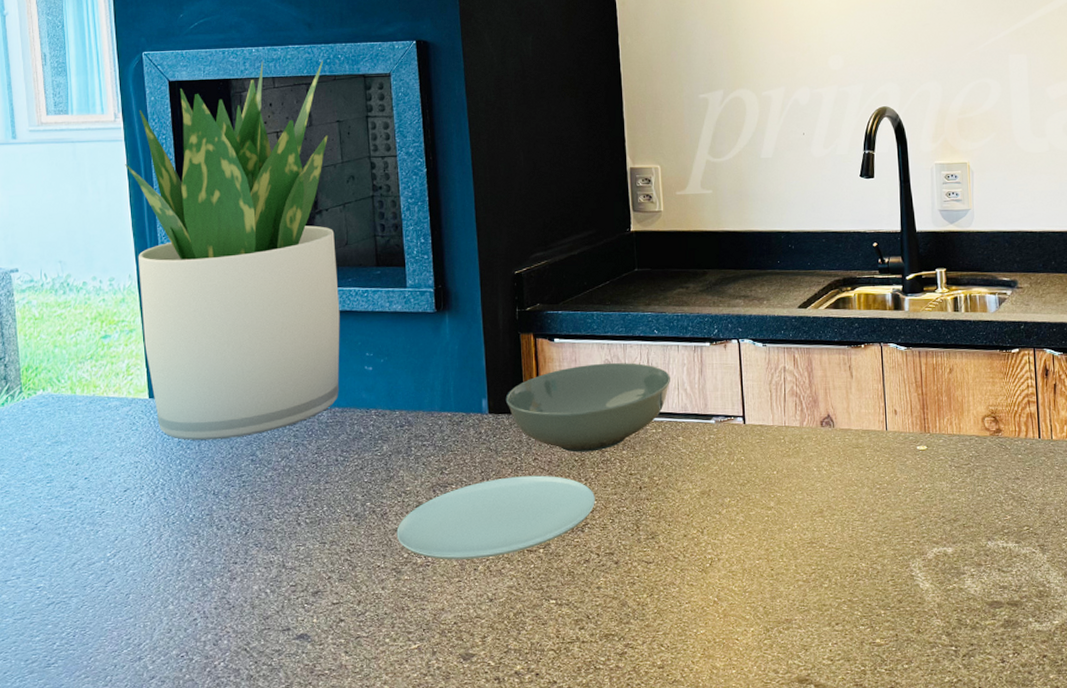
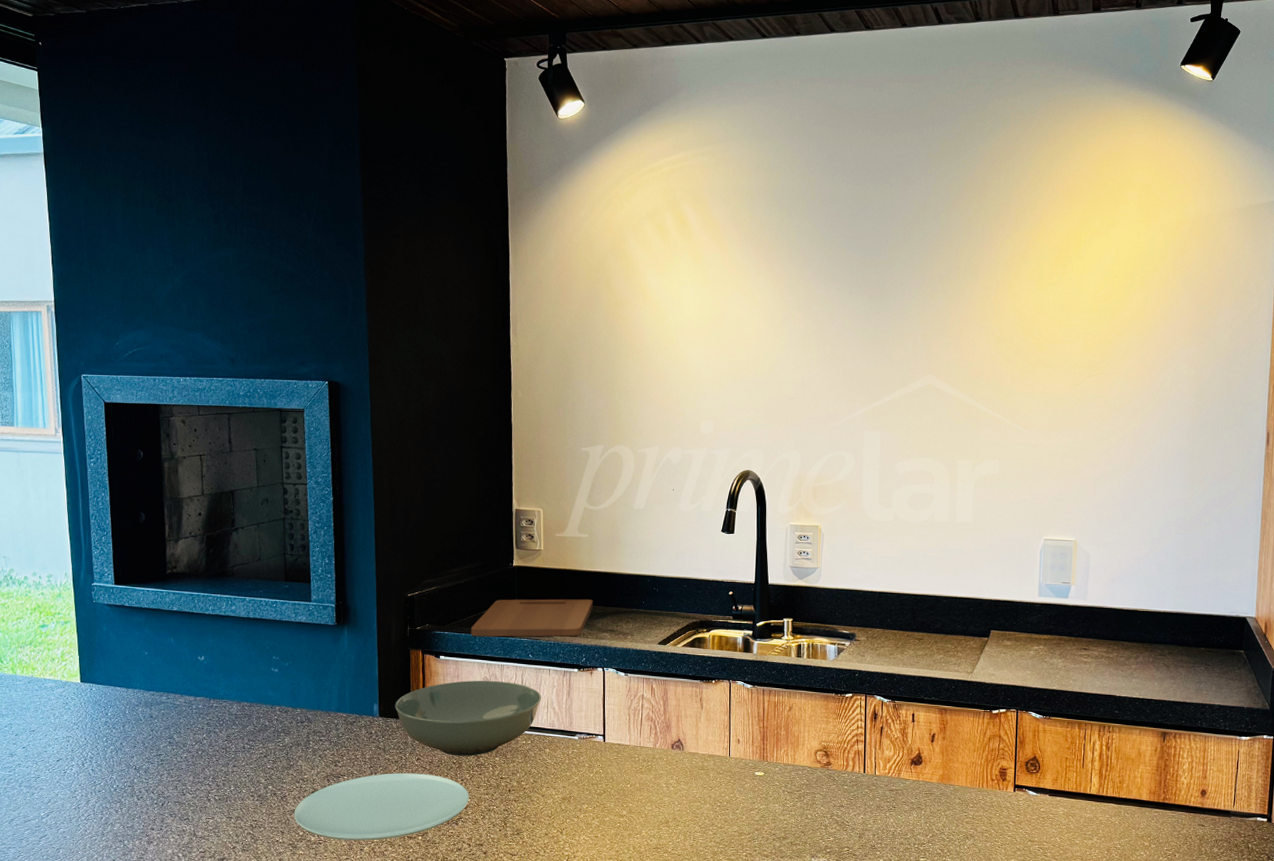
planter: present [125,61,340,441] -> none [64,390,251,723]
cutting board: none [588,263,723,314] -> present [471,599,594,637]

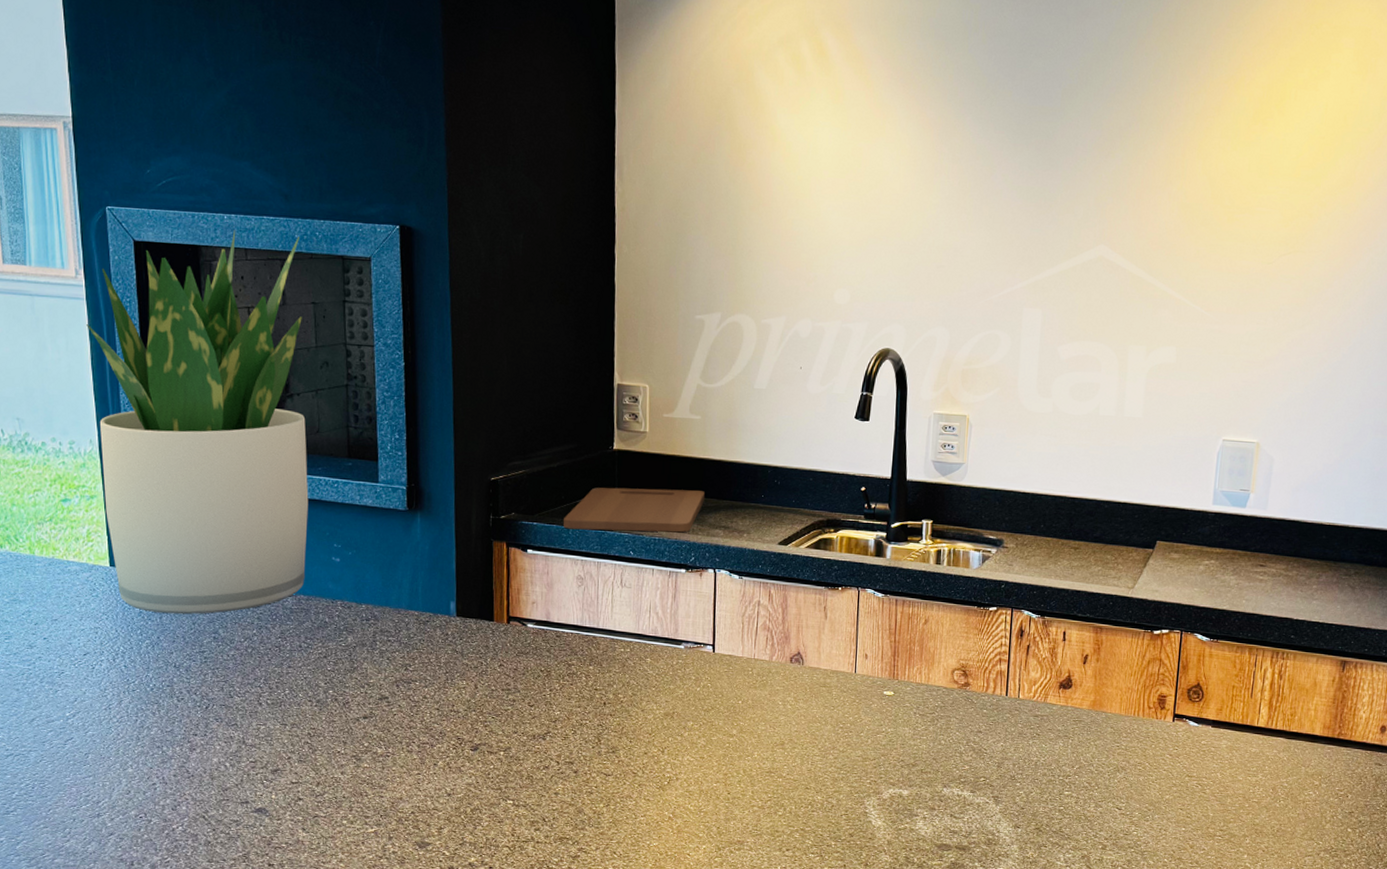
planter: none [64,390,251,723] -> present [87,230,309,615]
plate: present [294,773,469,841] -> none [358,680,559,755]
bowl: present [394,680,541,756] -> none [474,578,643,664]

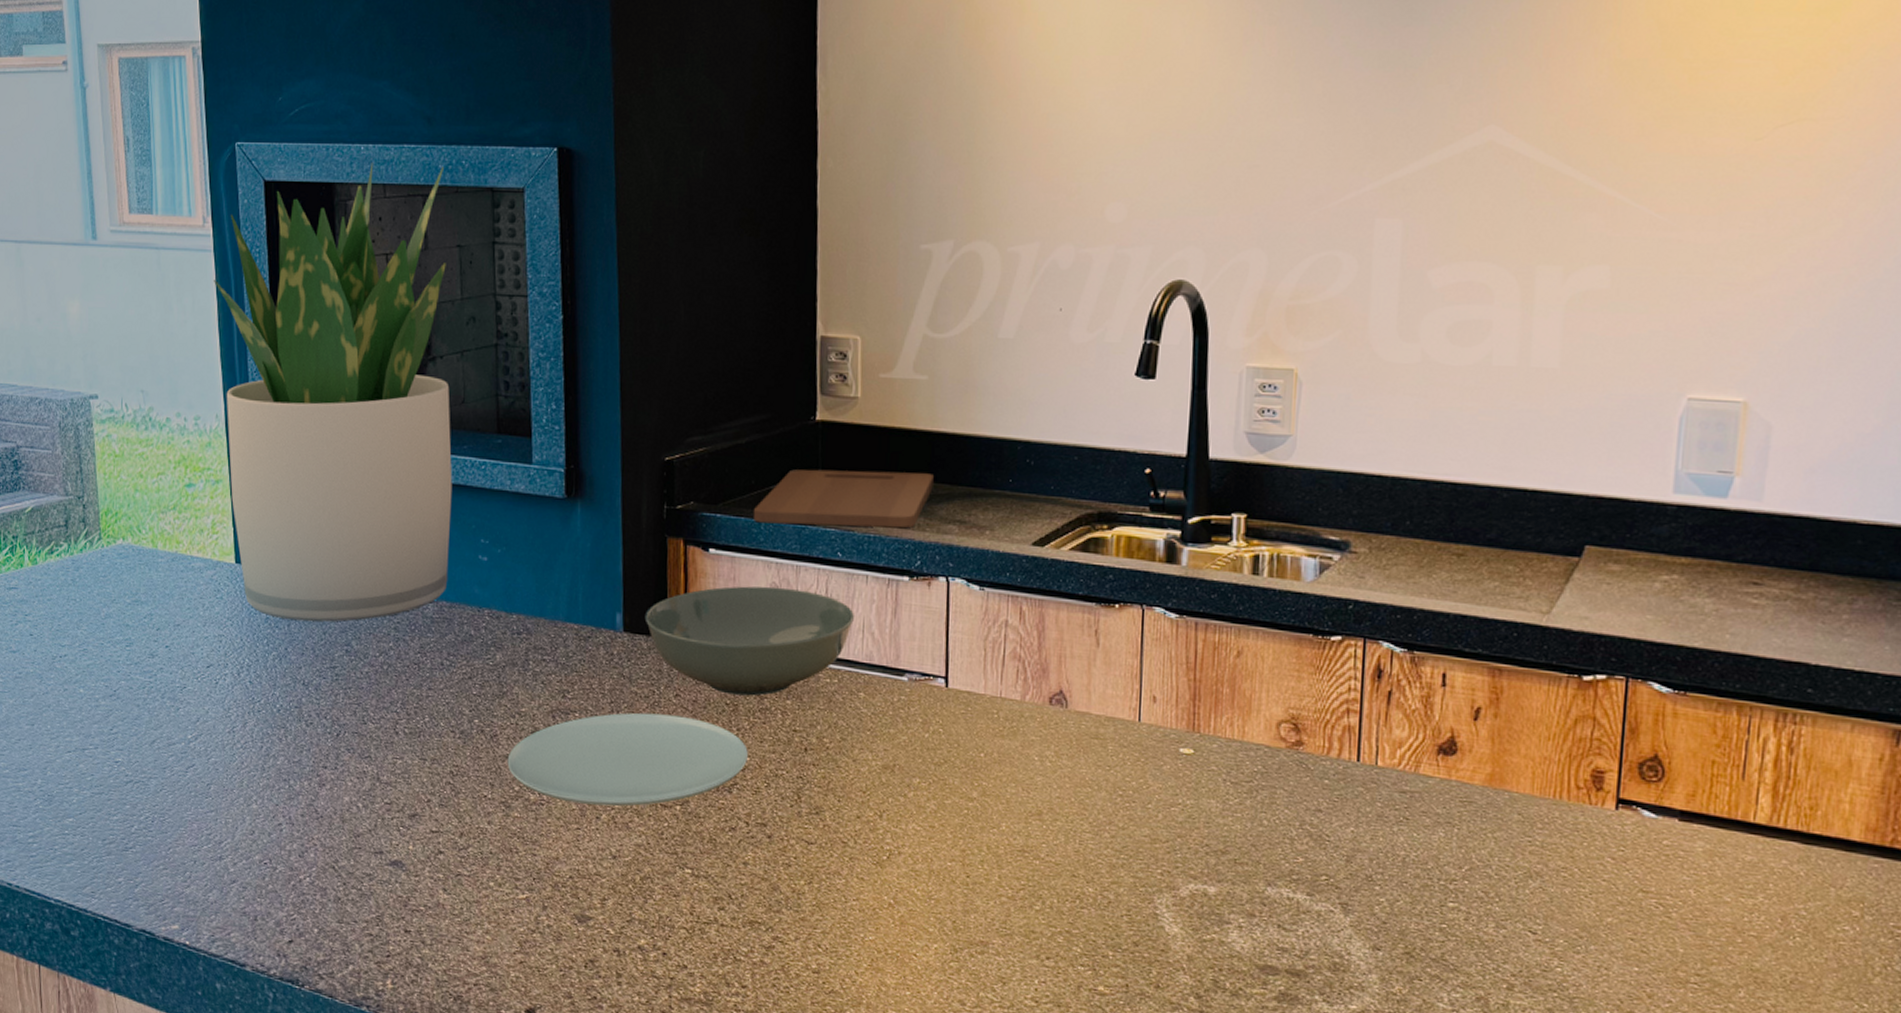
plate: none [358,680,559,755] -> present [507,712,748,807]
bowl: none [474,578,643,664] -> present [644,586,854,696]

